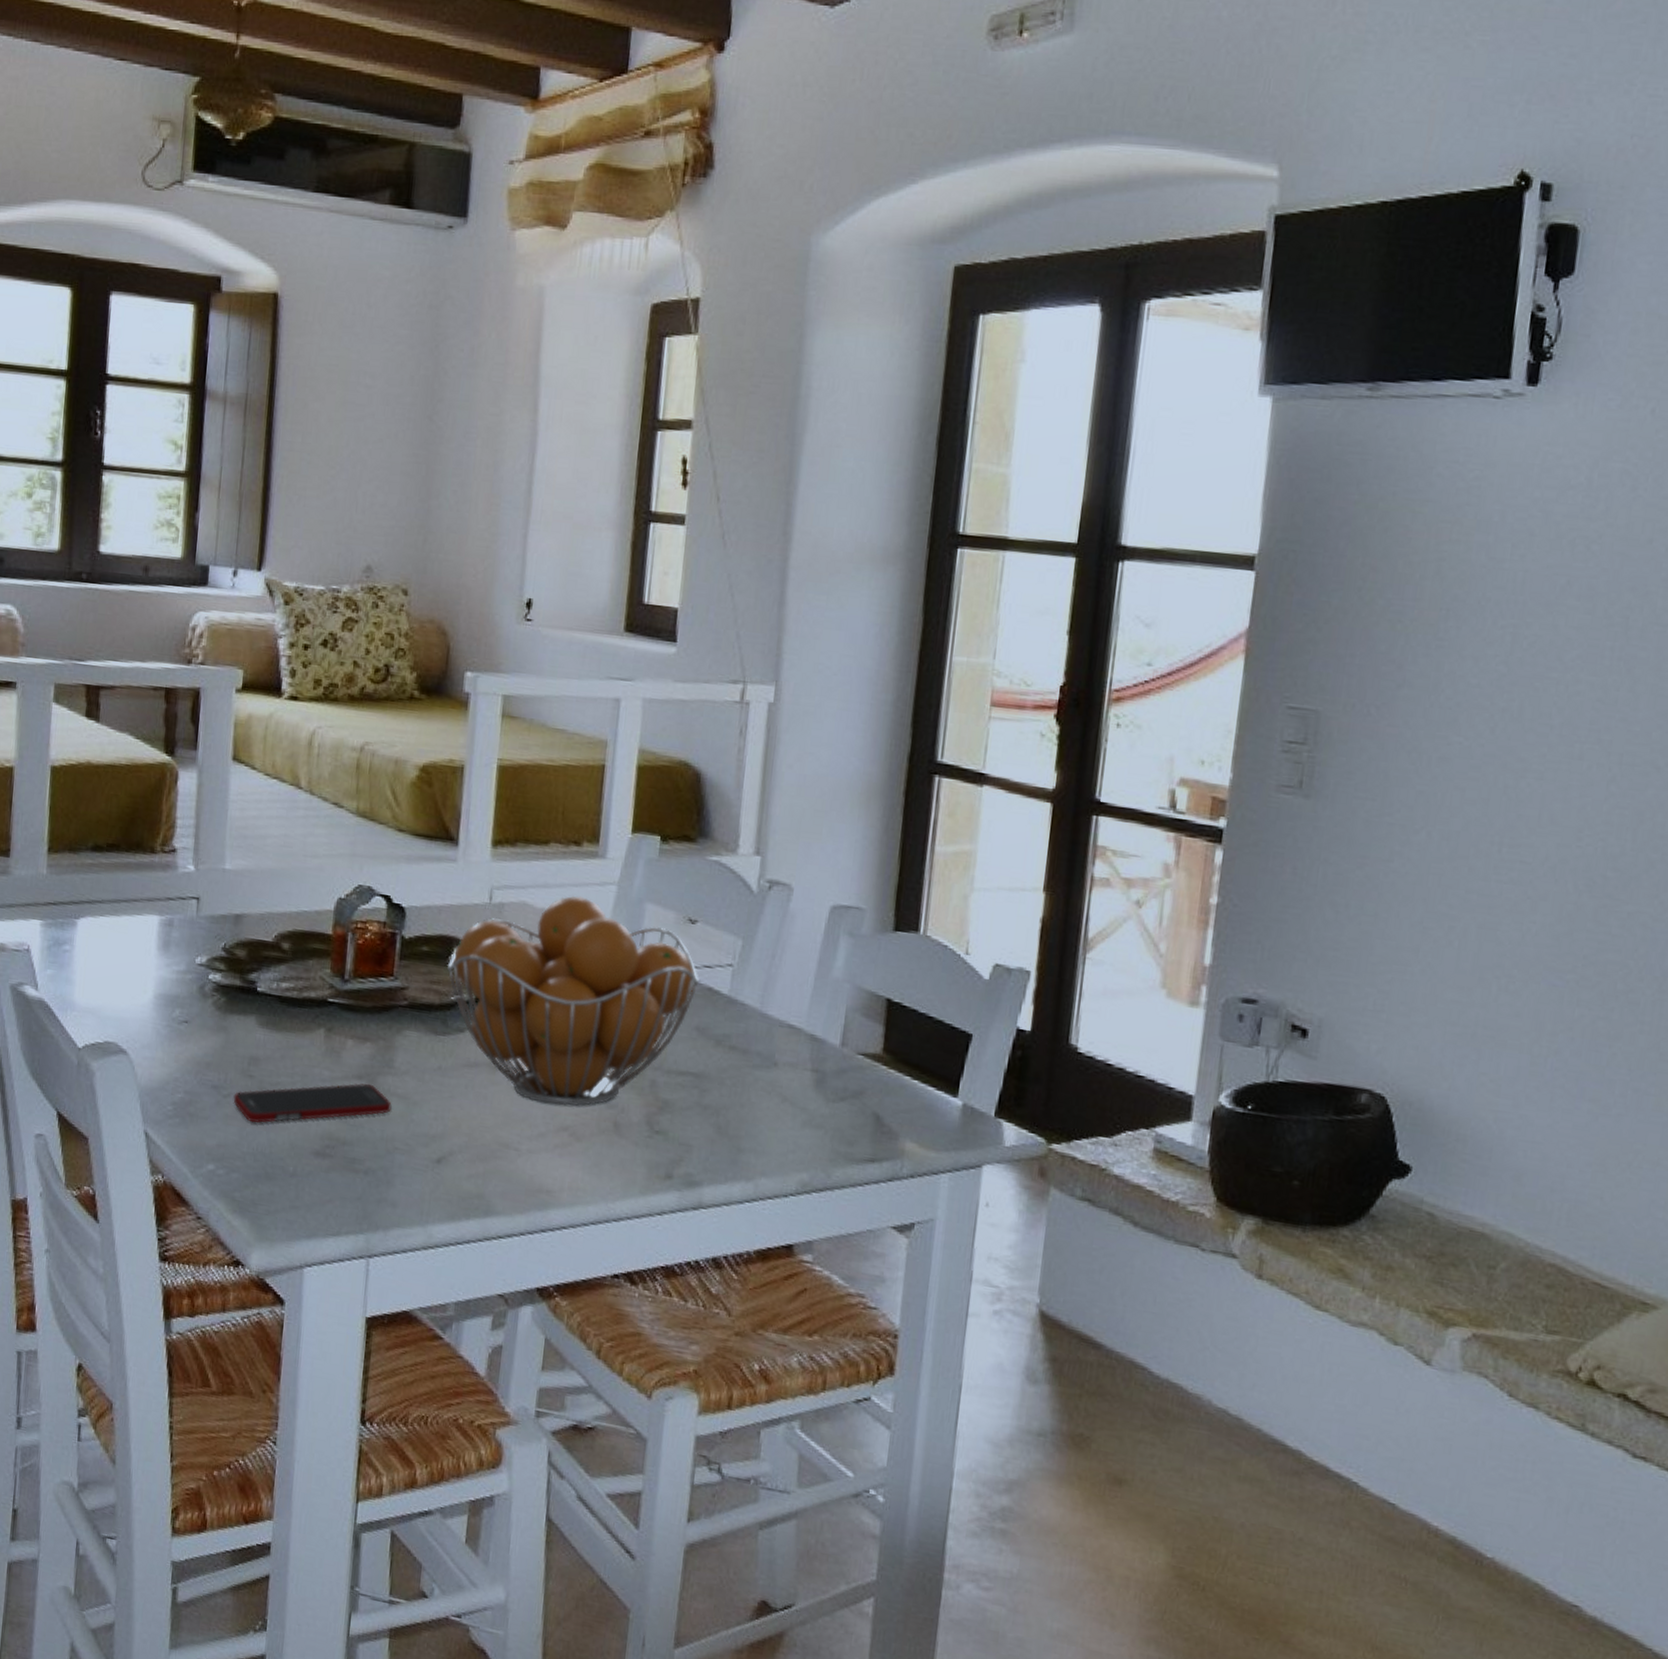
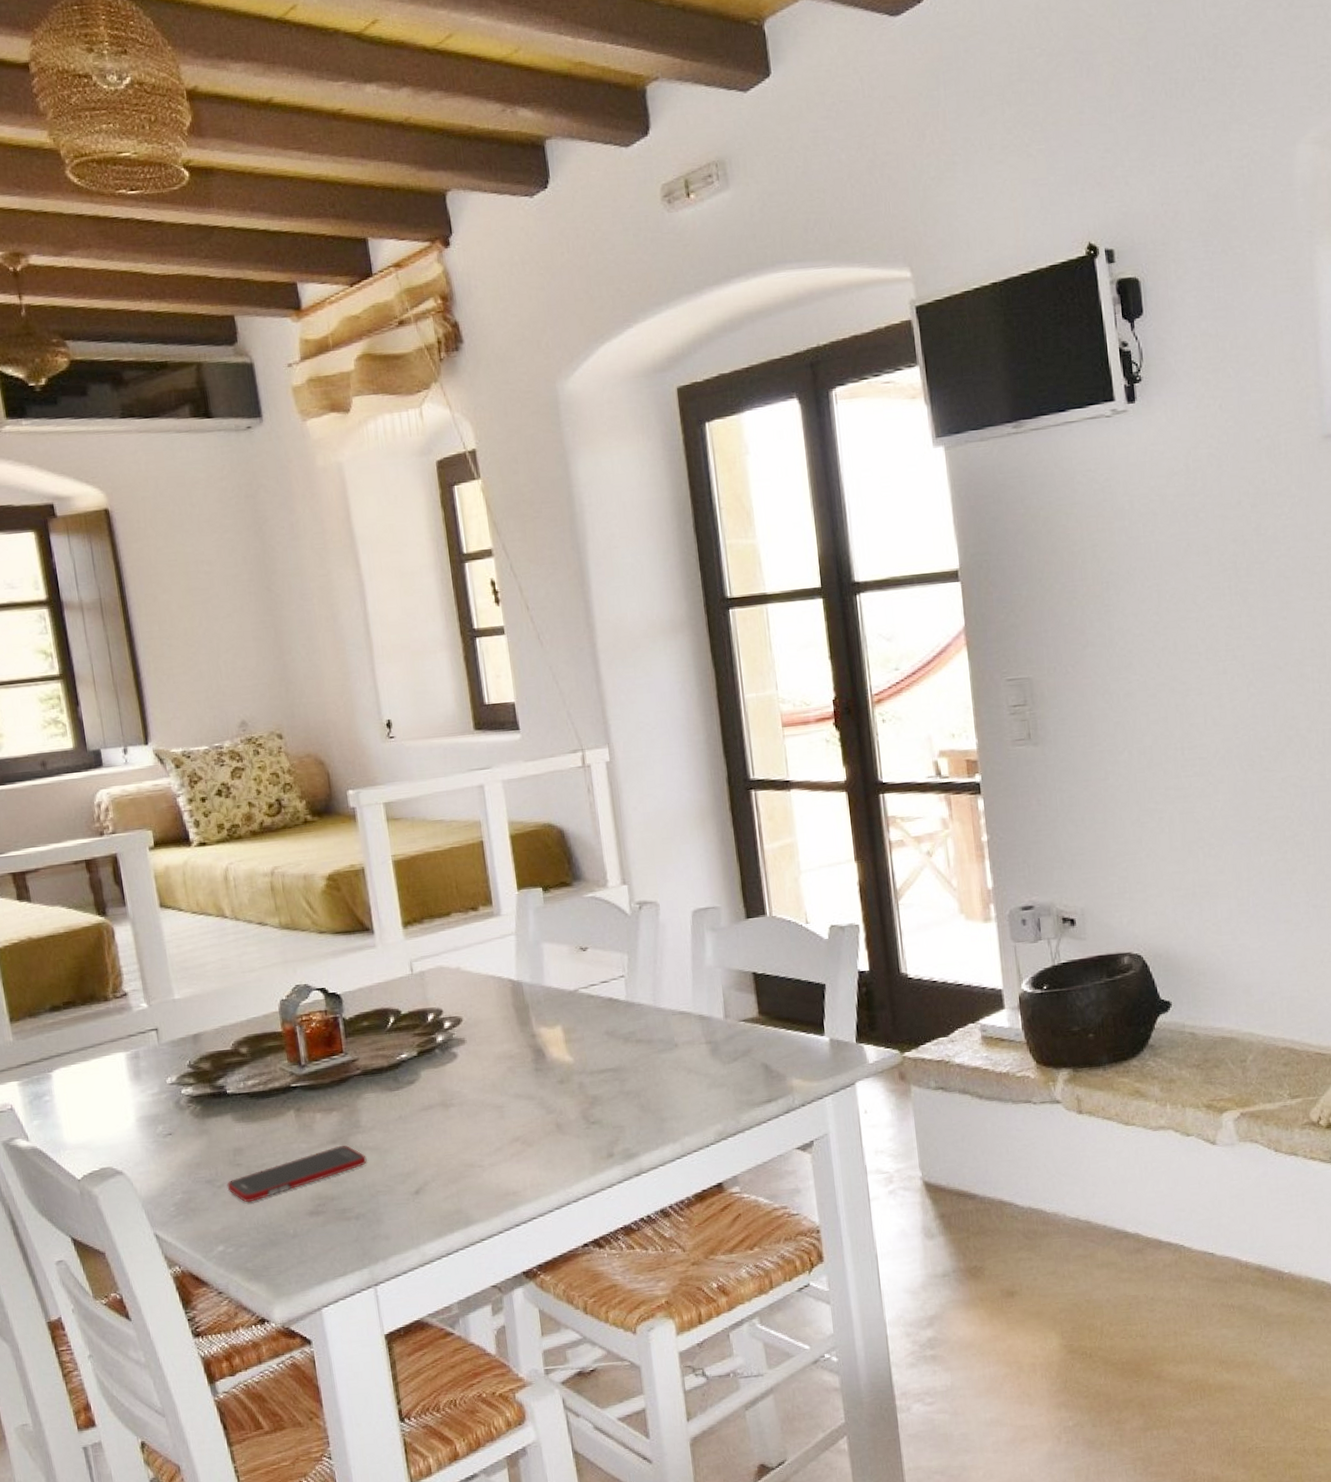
fruit basket: present [447,895,699,1106] -> none [387,950,600,1125]

